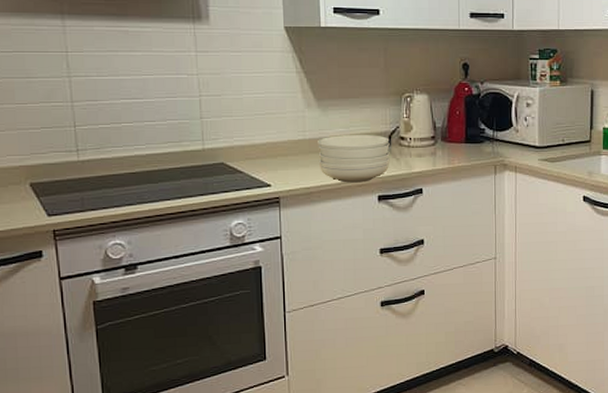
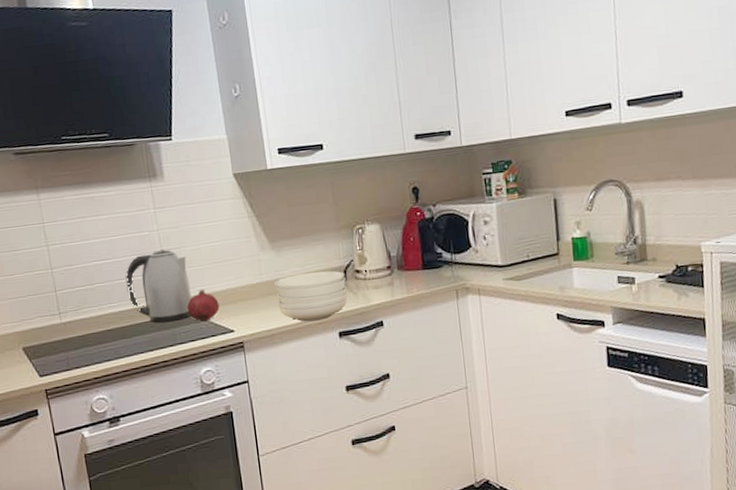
kettle: none [157,95,229,171] -> present [125,250,192,324]
fruit: none [222,141,257,172] -> present [187,289,220,321]

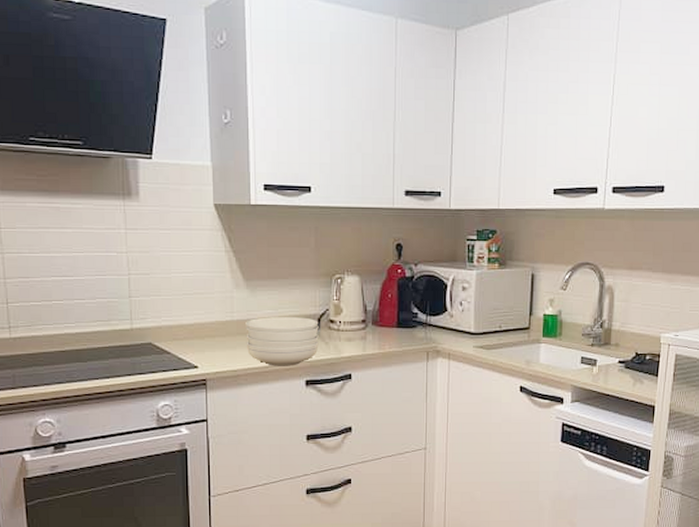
kettle: present [125,250,192,324] -> none [86,274,156,351]
fruit: present [187,289,220,321] -> none [150,321,185,352]

